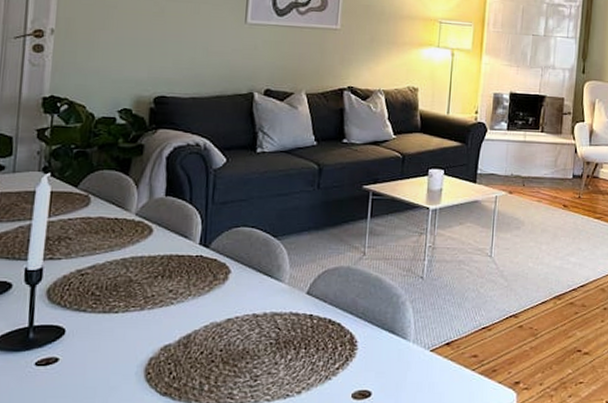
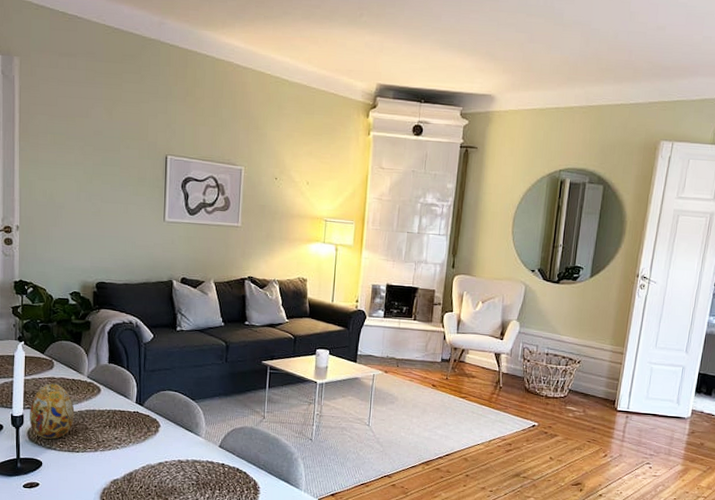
decorative egg: none [51,225,116,298] -> present [30,383,75,439]

